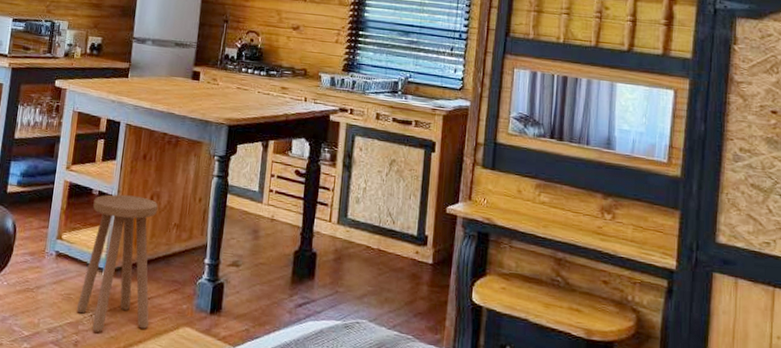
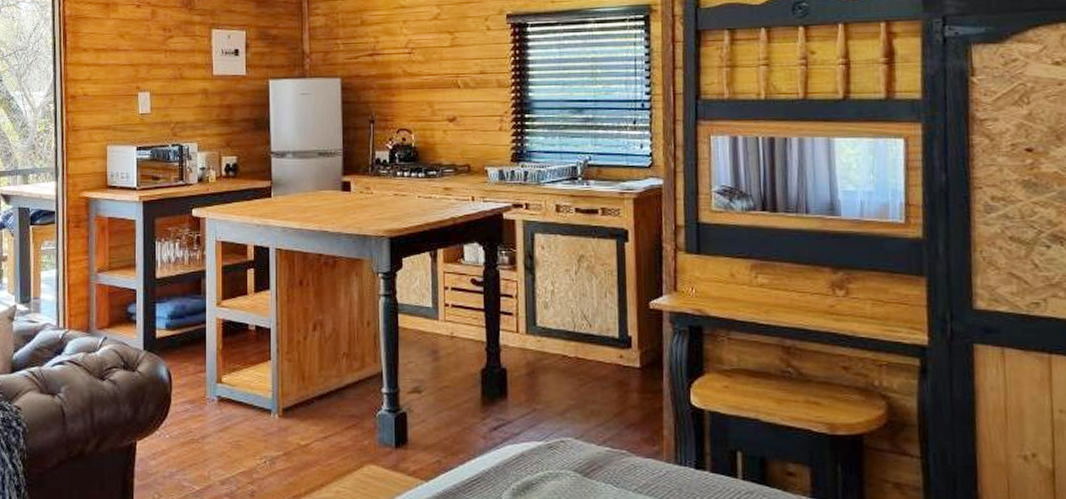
stool: present [76,194,158,333] -> none [248,327,329,480]

